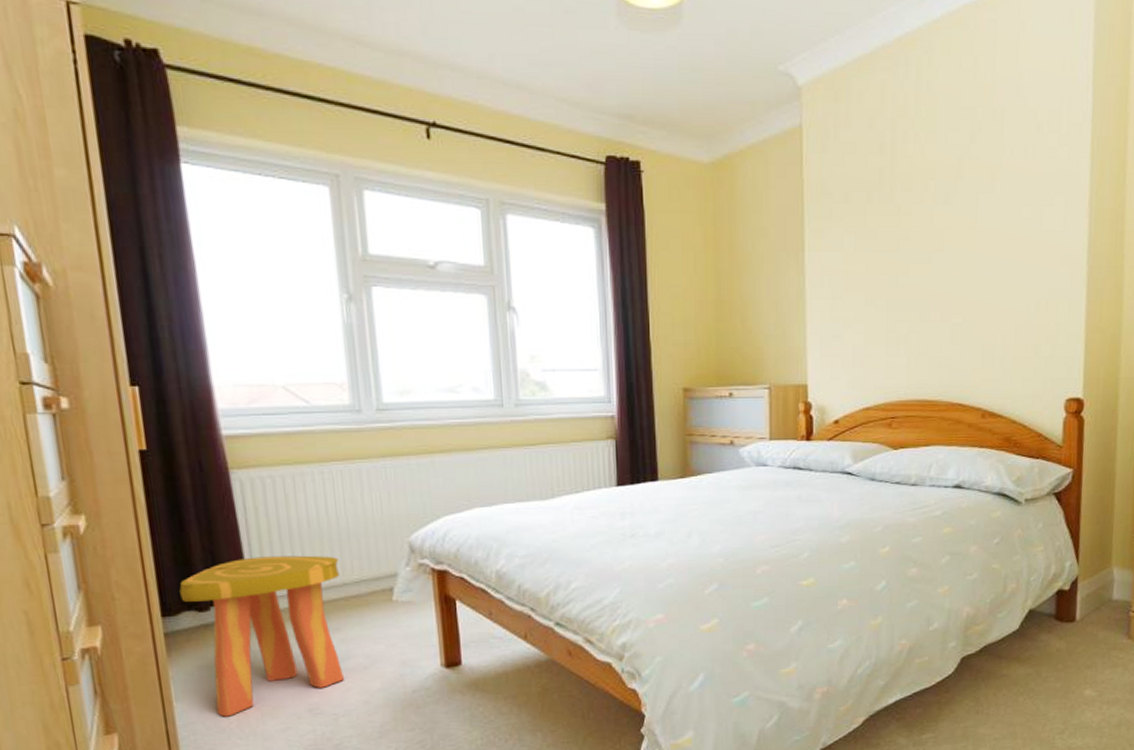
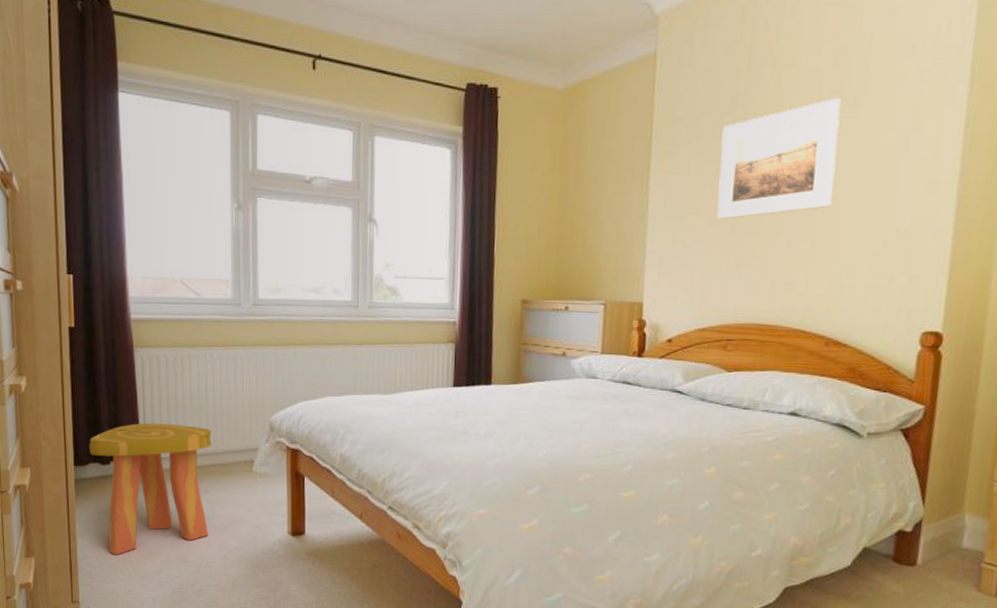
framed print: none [872,174,980,297] -> present [717,98,841,220]

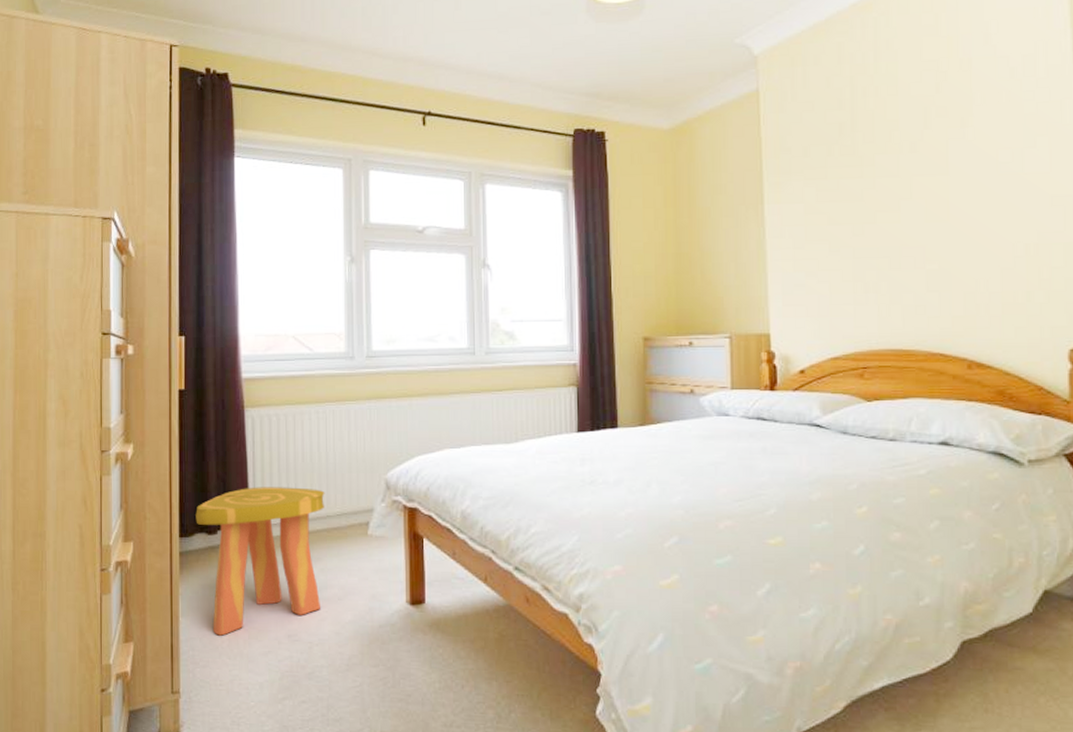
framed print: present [717,98,841,220] -> none [833,121,955,245]

